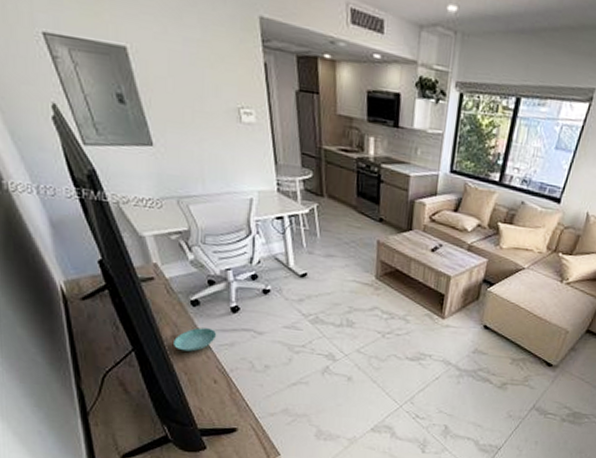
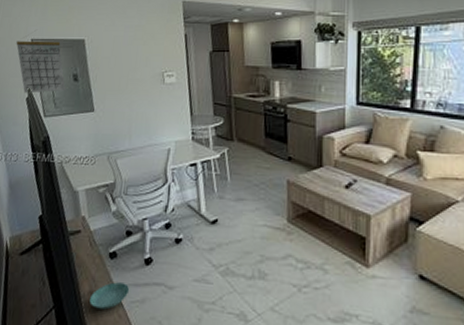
calendar: none [19,31,108,115] -> present [16,41,66,94]

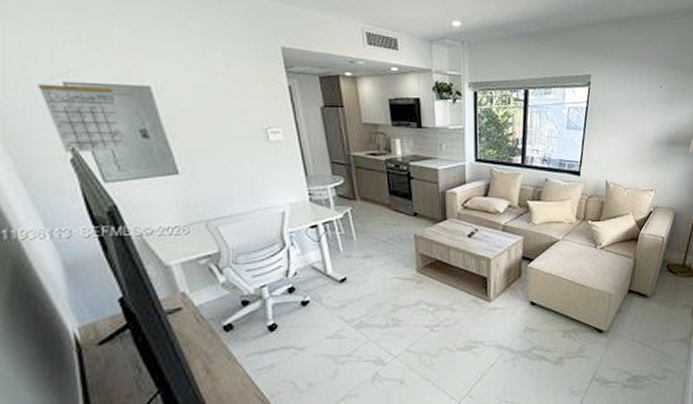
saucer: present [89,282,130,310] -> none [206,353,254,384]

